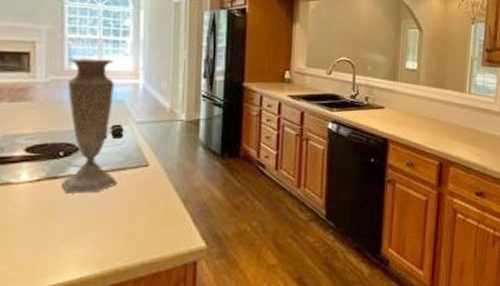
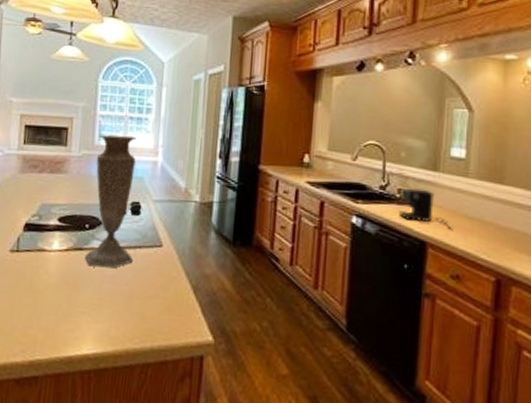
coffee maker: none [363,96,407,127] -> present [395,187,452,230]

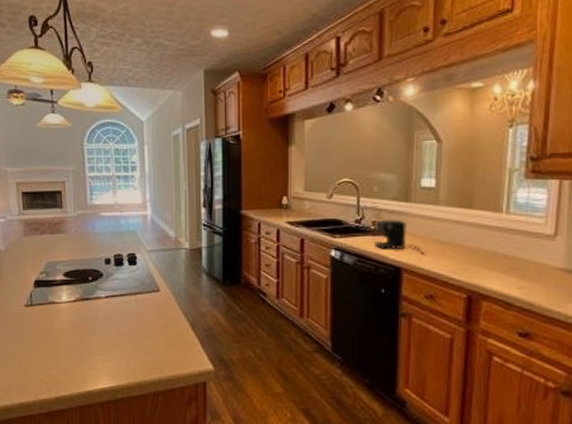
vase: present [84,134,137,269] -> none [90,193,136,314]

